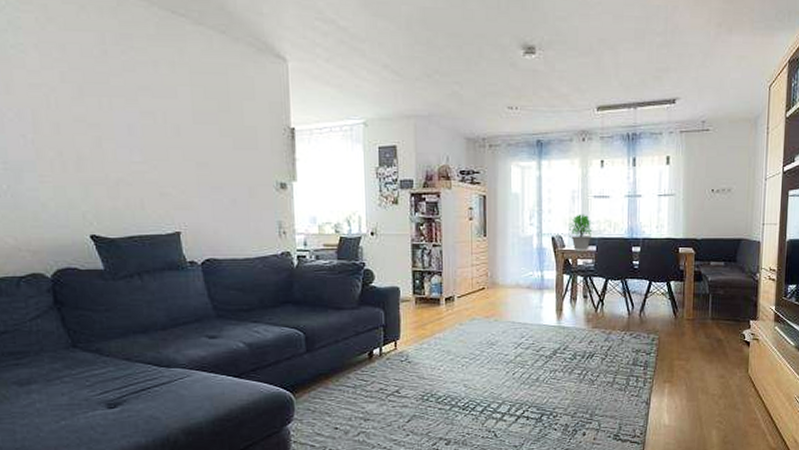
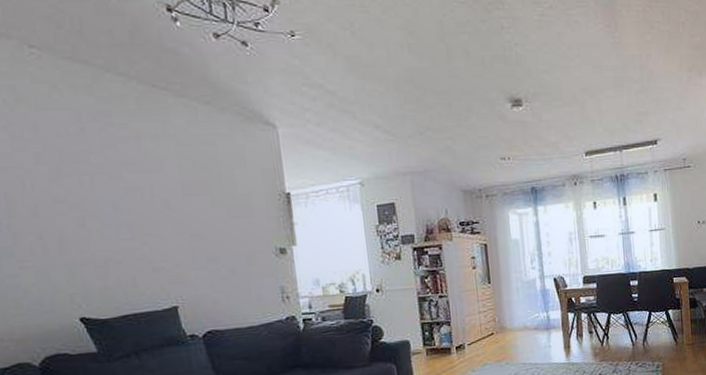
potted plant: present [568,214,594,251] -> none [568,254,593,289]

